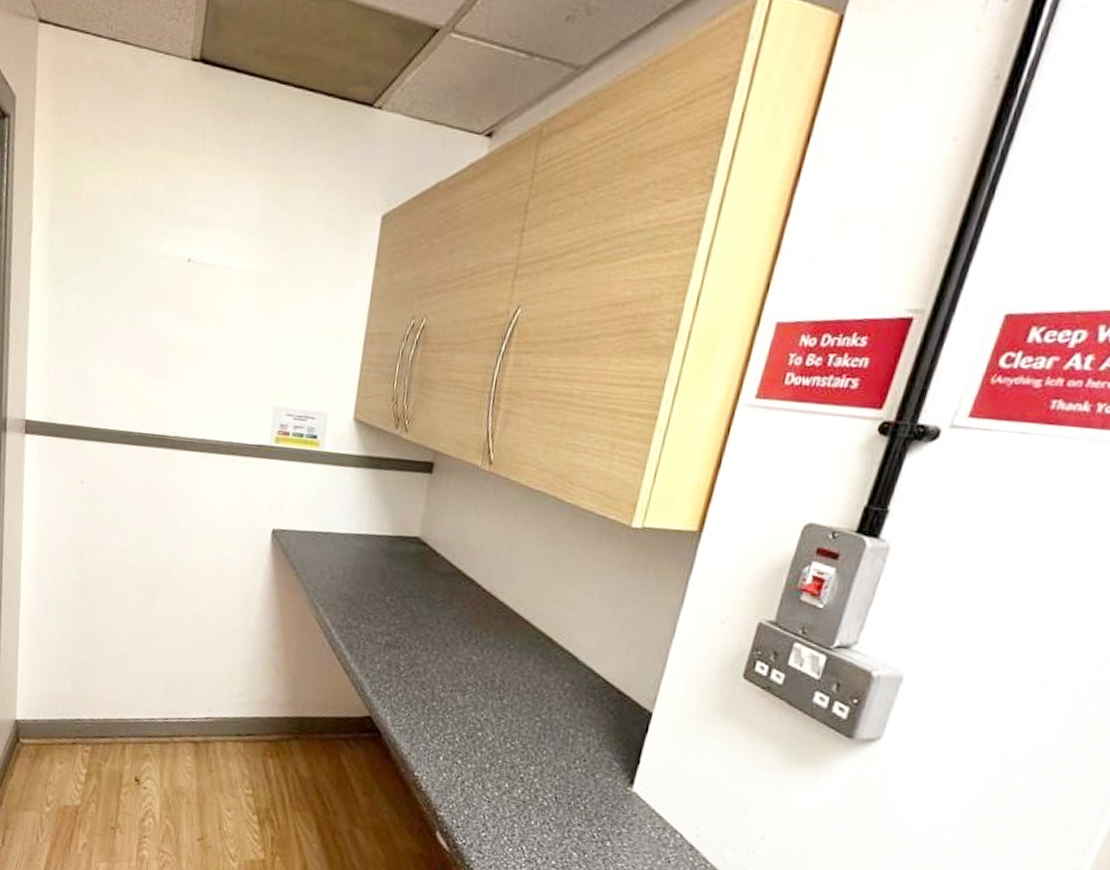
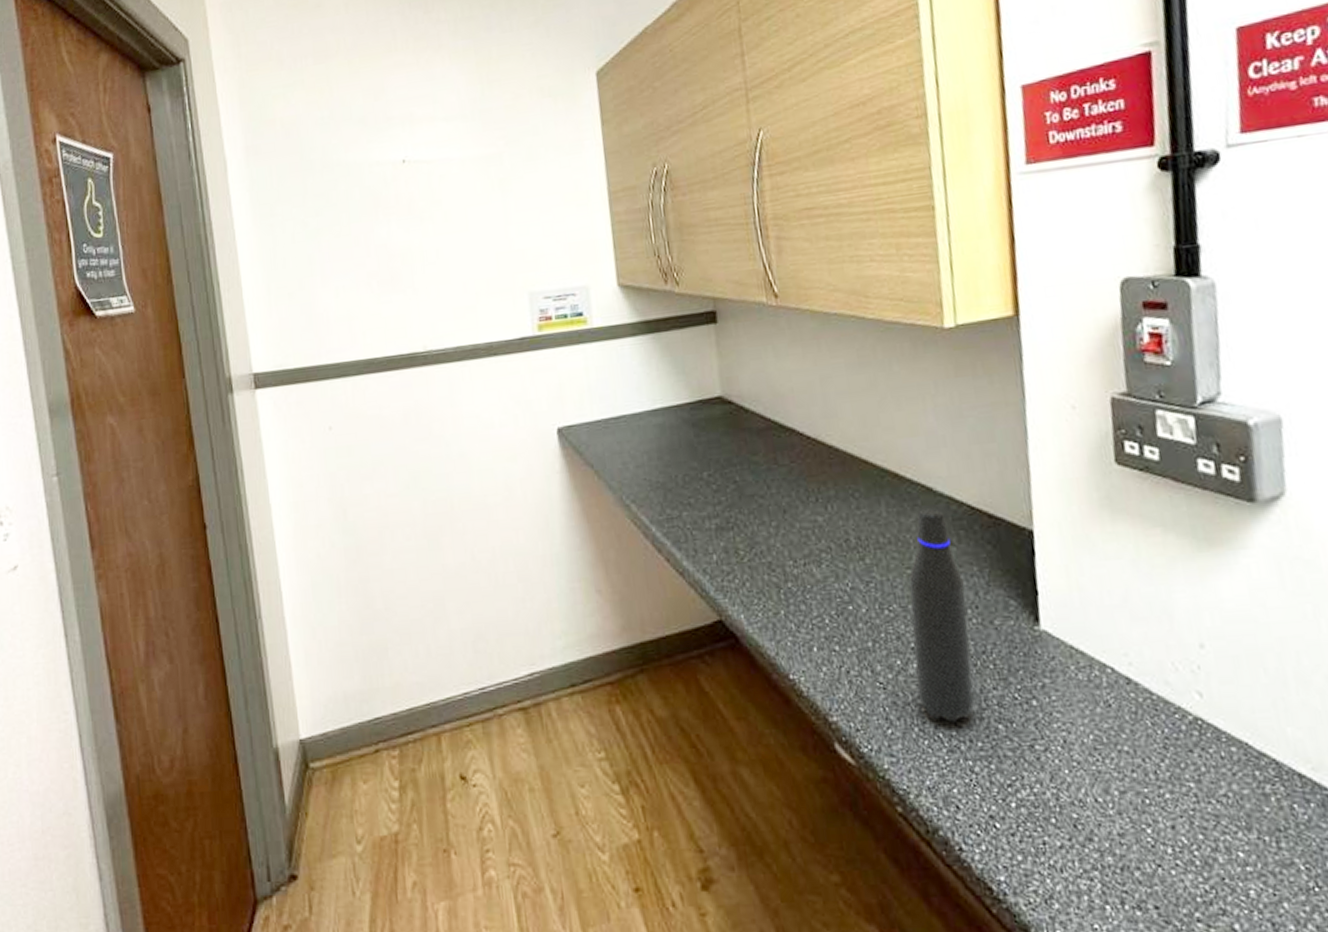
water bottle: none [514,672,582,842] -> present [909,508,975,724]

